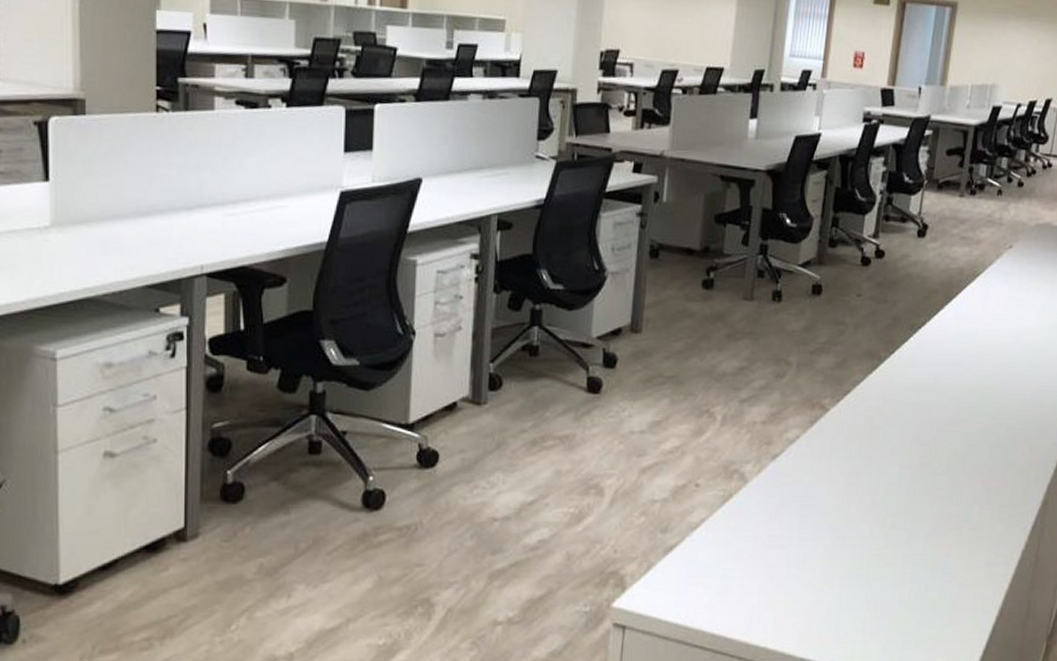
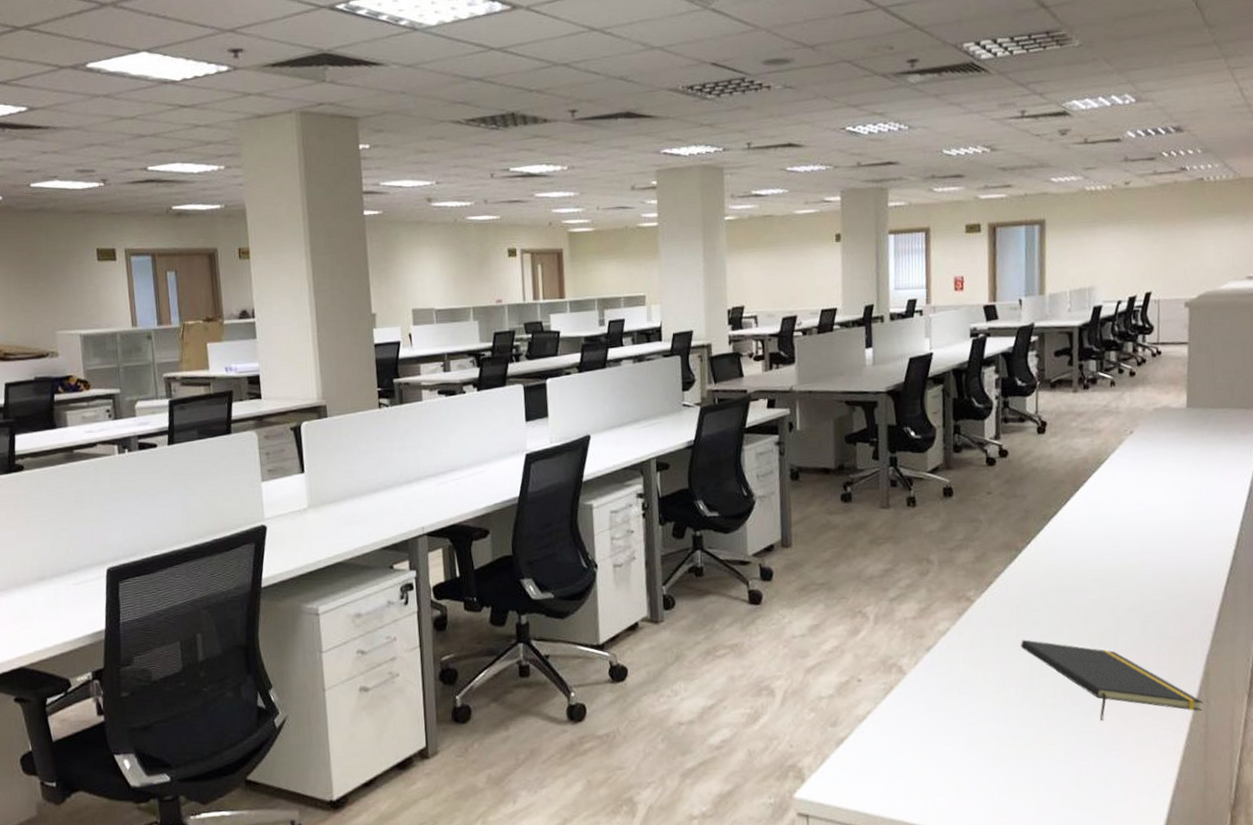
notepad: none [868,454,1038,544] -> present [1020,639,1204,721]

